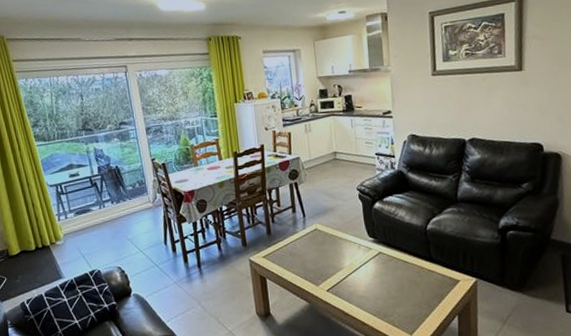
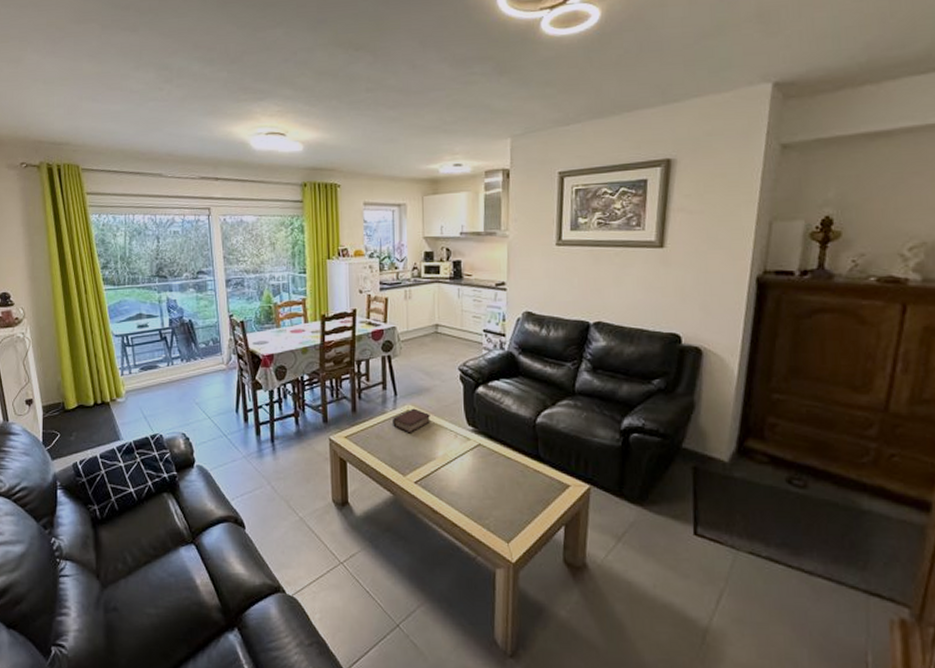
book: none [303,226,336,249] -> present [393,408,430,433]

